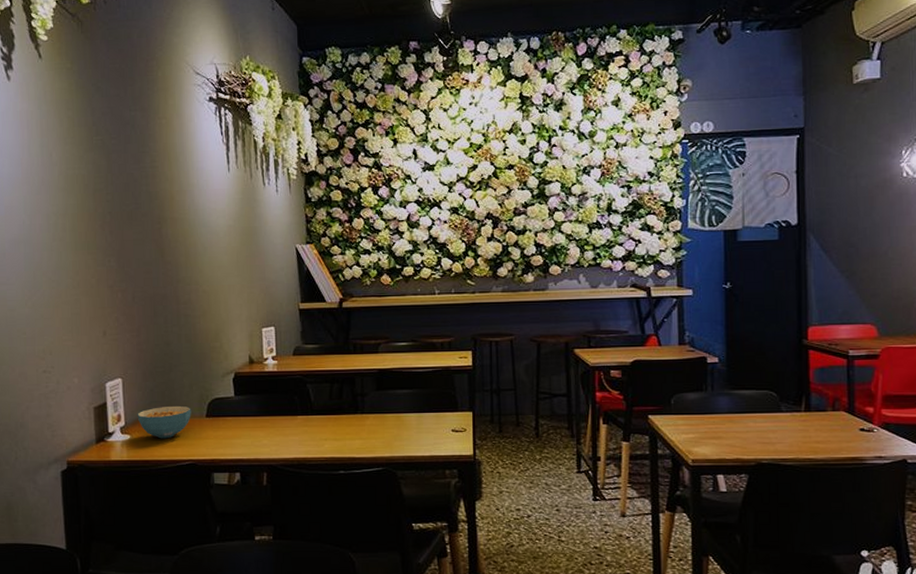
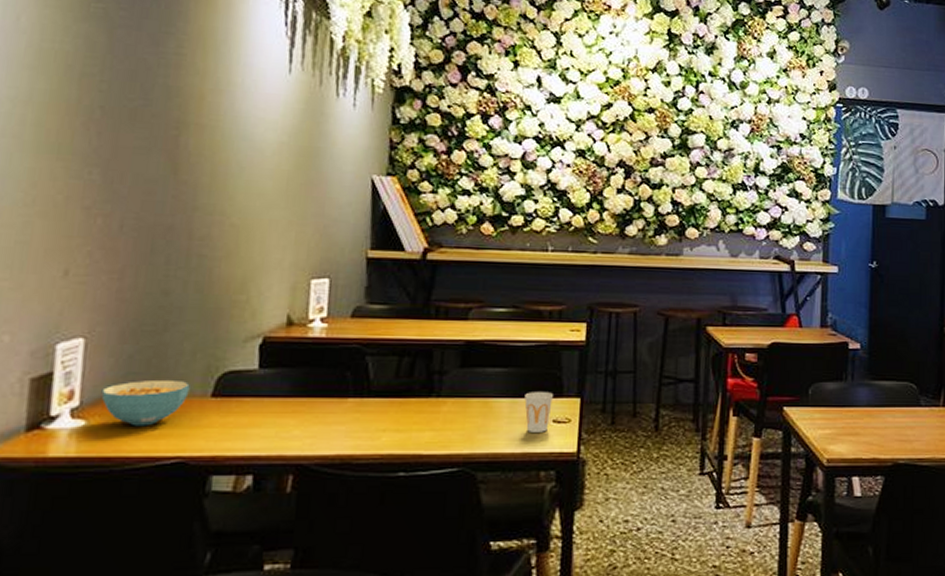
cup: none [428,408,450,440] -> present [524,392,553,432]

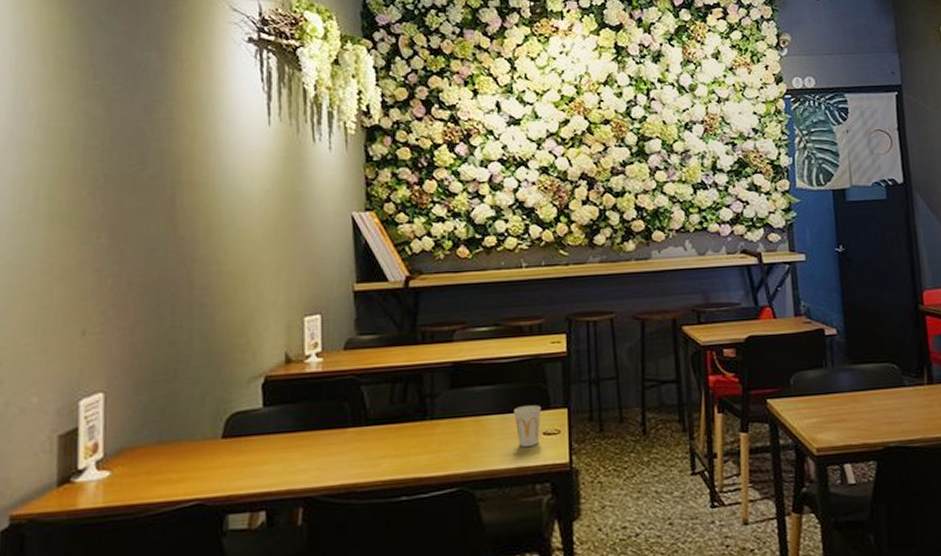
cereal bowl: present [101,379,190,426] -> none [122,425,202,473]

